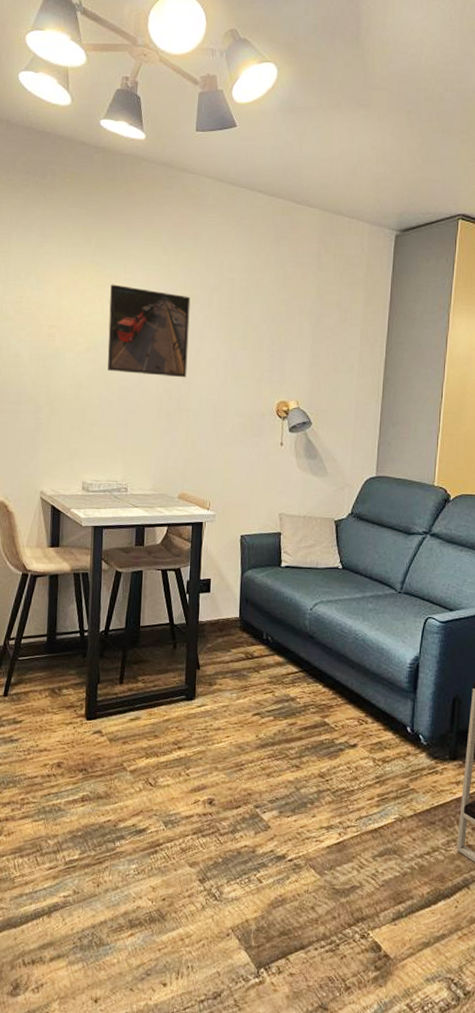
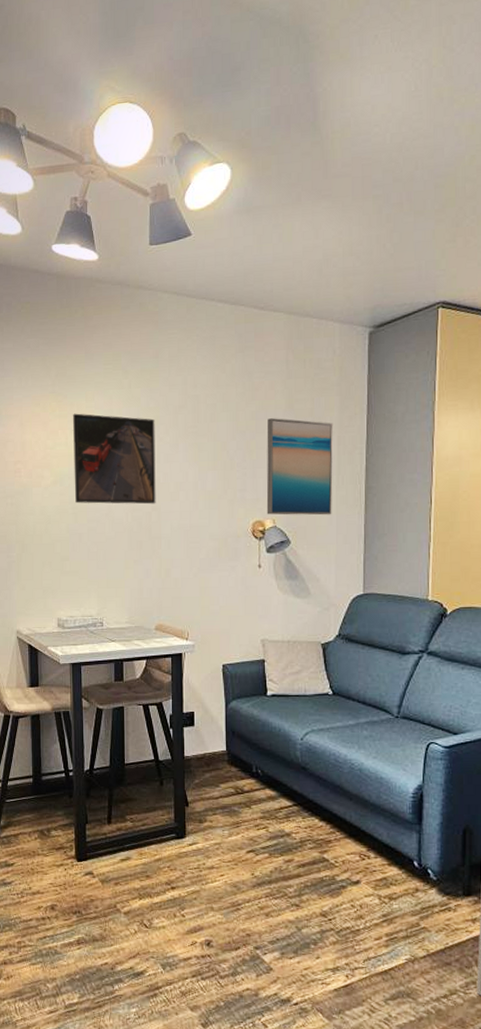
wall art: none [291,306,358,401] -> present [266,418,334,516]

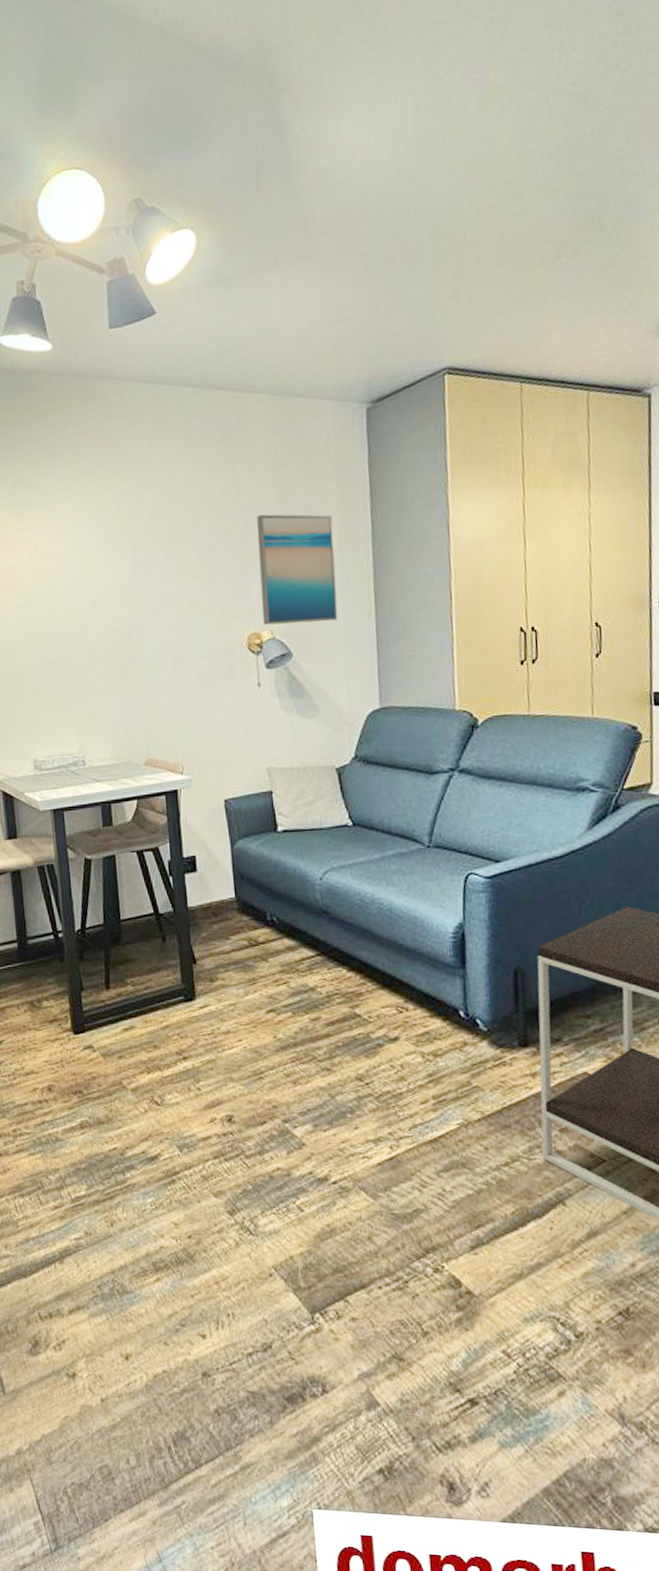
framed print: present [73,413,156,504] -> none [35,525,136,628]

